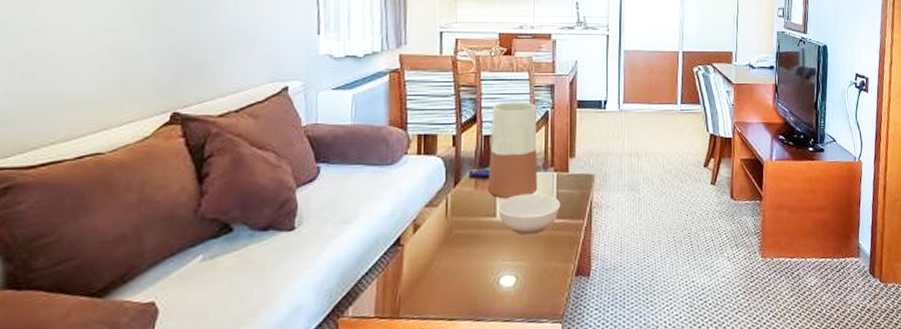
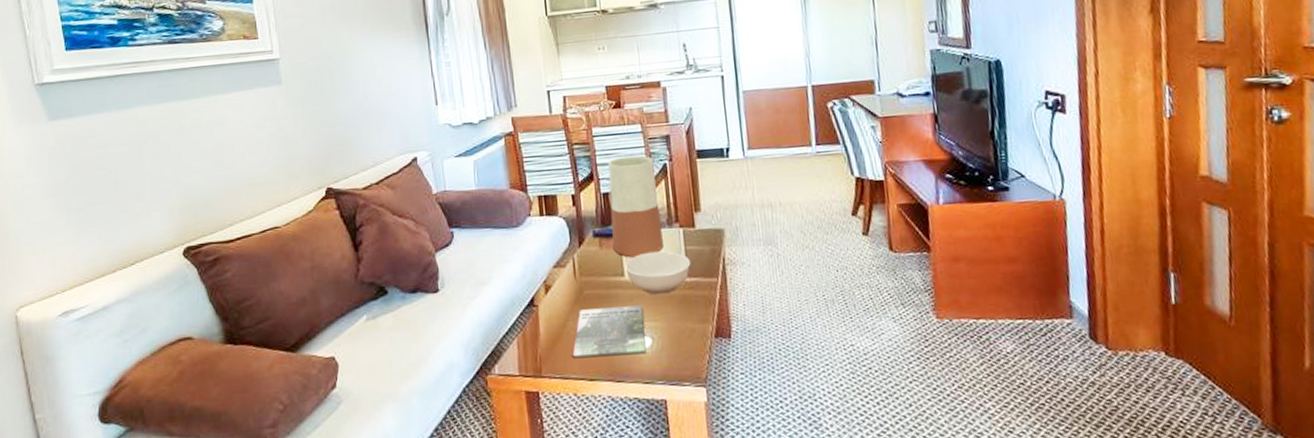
magazine: none [434,245,510,299] -> present [572,305,646,359]

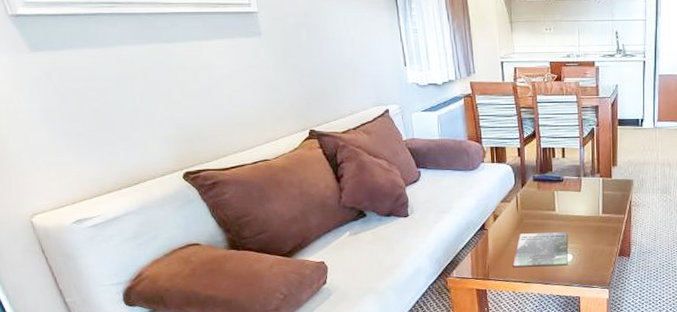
vase: present [607,155,663,258] -> none [547,120,586,198]
bowl: present [624,250,691,295] -> none [556,194,606,225]

